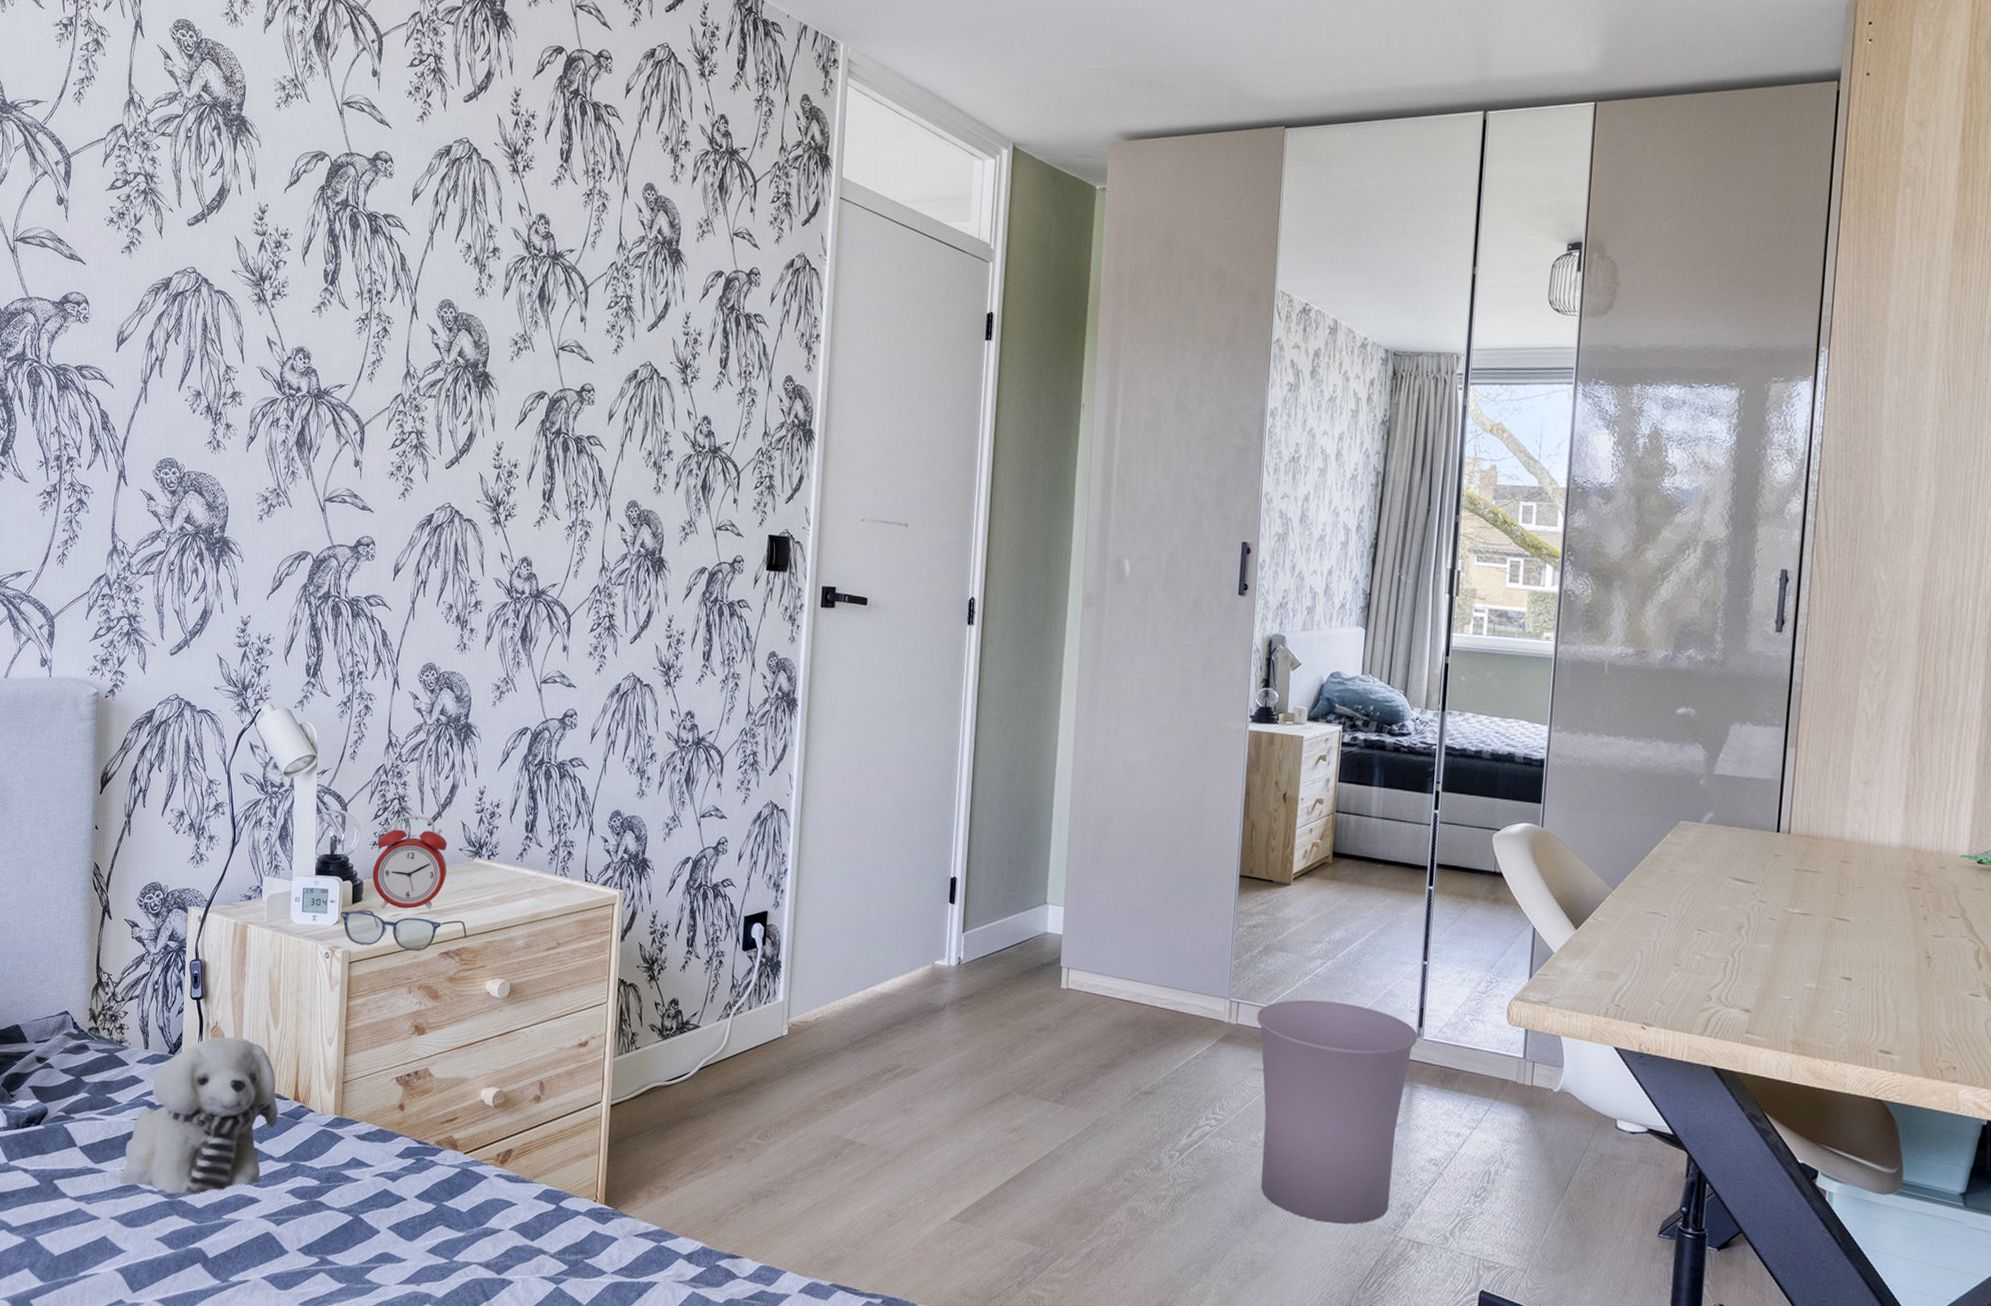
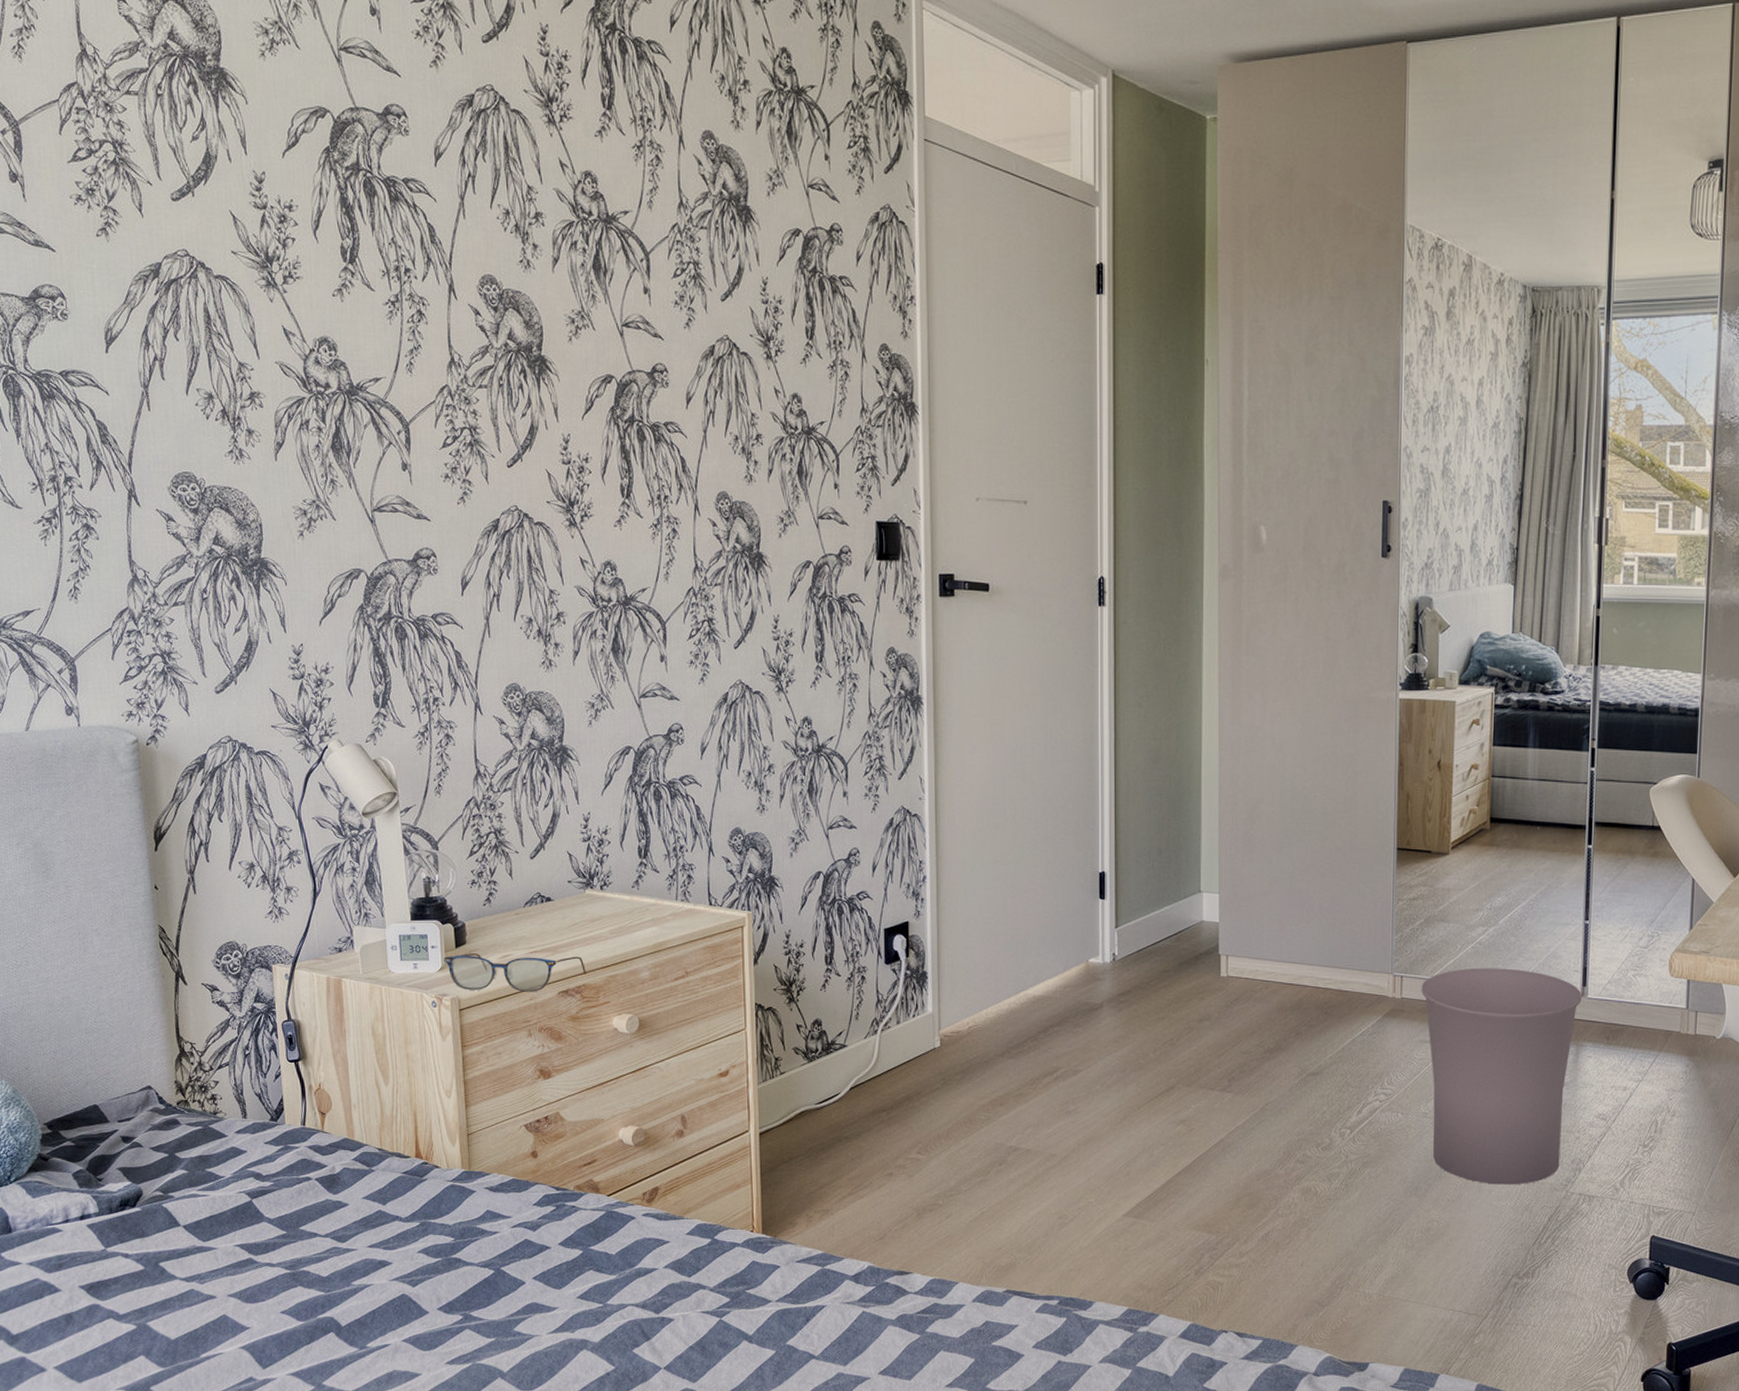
plush toy: present [120,1037,279,1195] -> none [233,1098,401,1265]
alarm clock: present [372,815,448,910] -> none [474,849,557,950]

